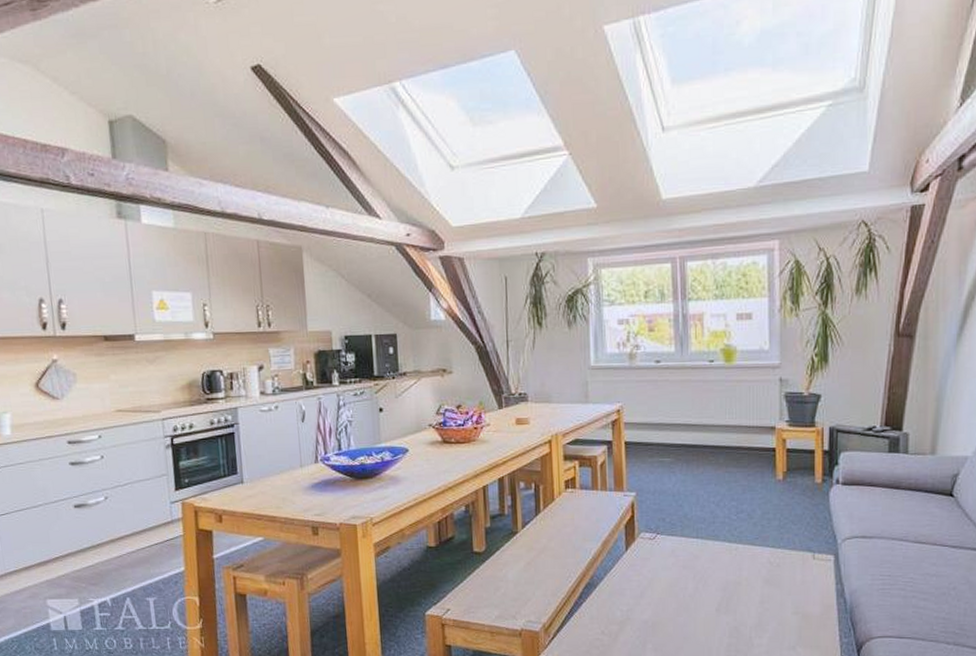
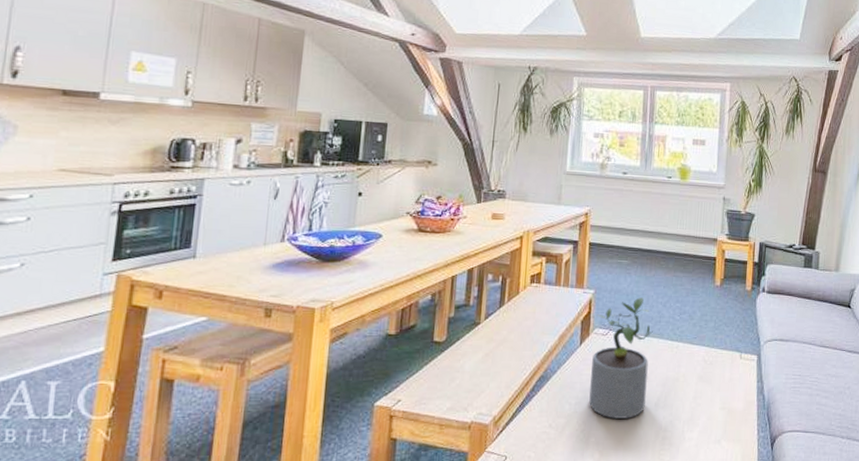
potted plant: none [640,497,707,625] -> present [589,297,653,419]

